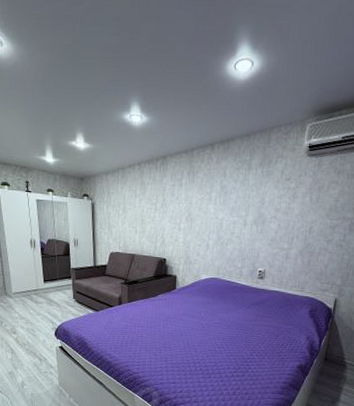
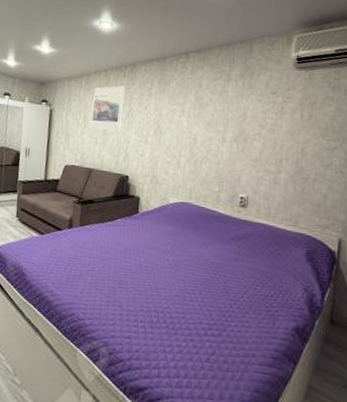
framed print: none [129,178,158,220] -> present [90,85,125,131]

